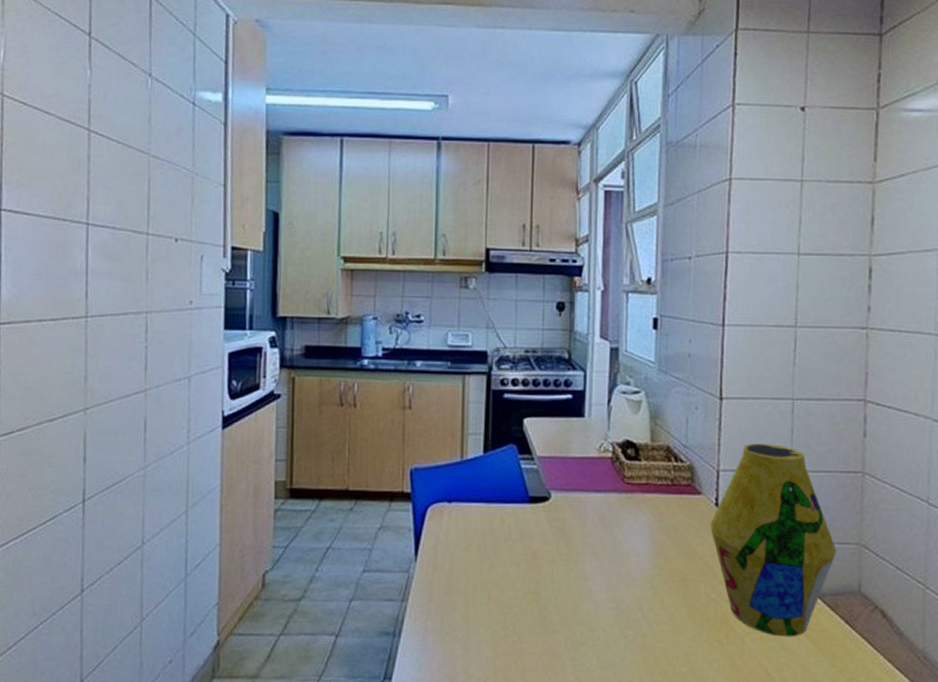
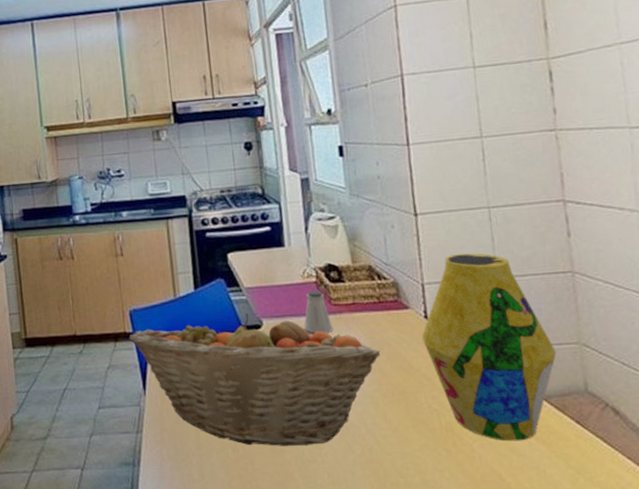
fruit basket: none [406,483,666,627] -> present [129,313,380,446]
saltshaker: none [593,466,622,512] -> present [304,290,333,334]

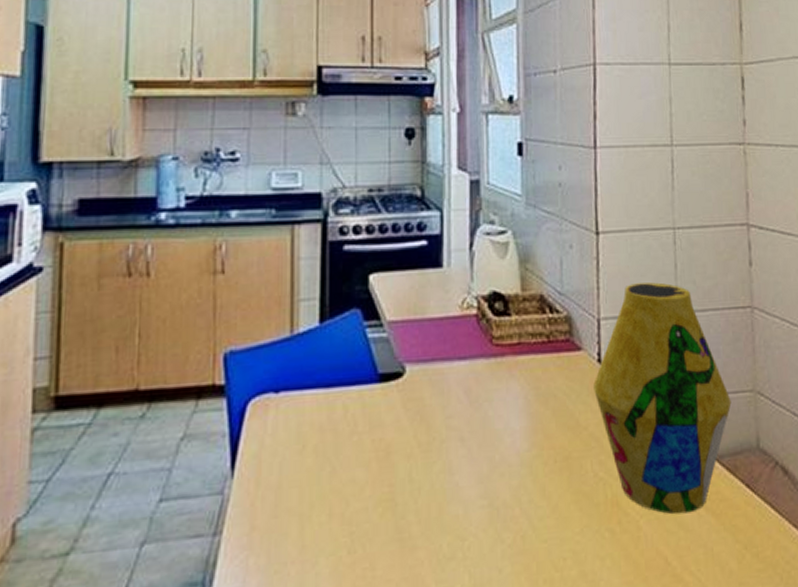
fruit basket: present [129,313,380,446] -> none [218,356,544,543]
saltshaker: present [304,290,333,334] -> none [457,326,492,384]

